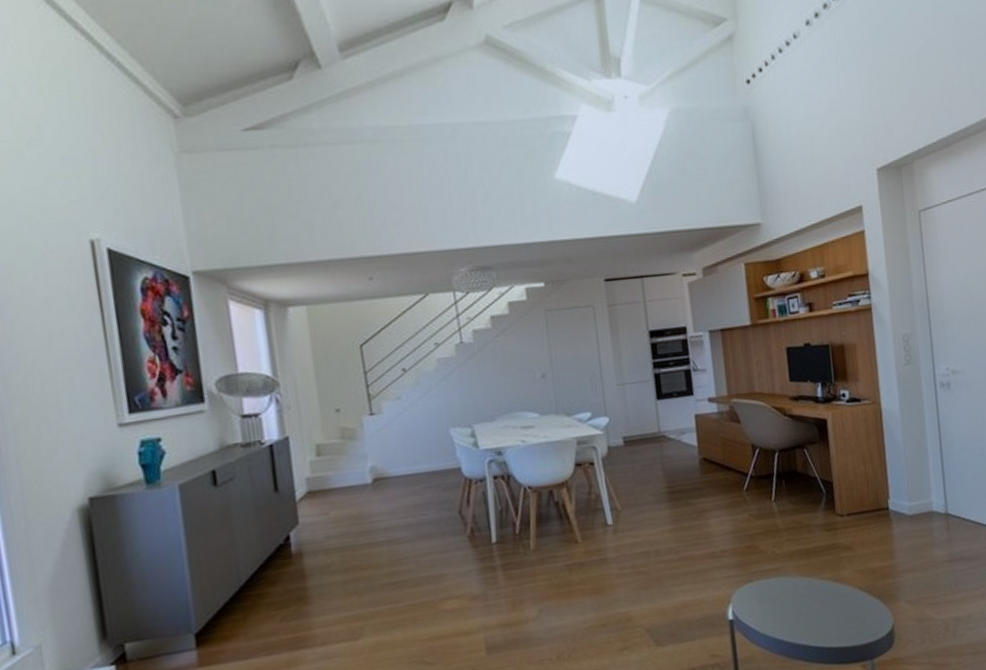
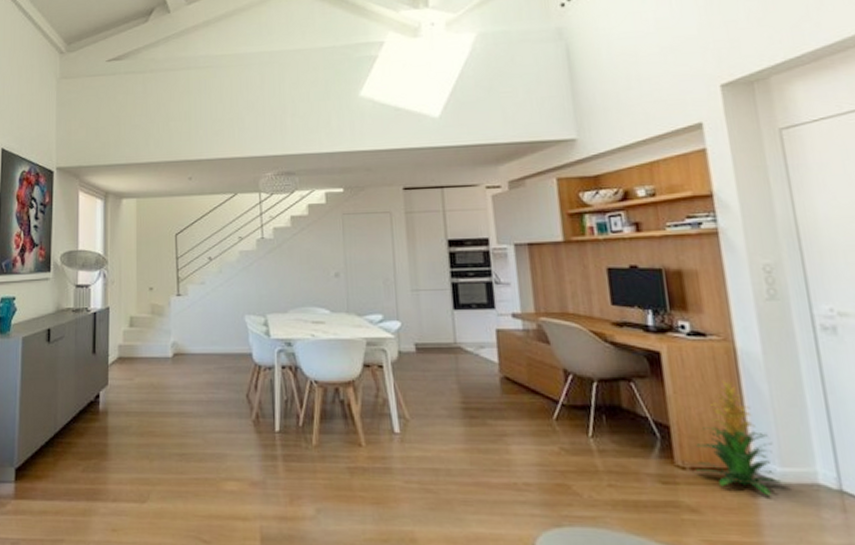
indoor plant: none [851,438,912,527] -> present [696,381,786,496]

